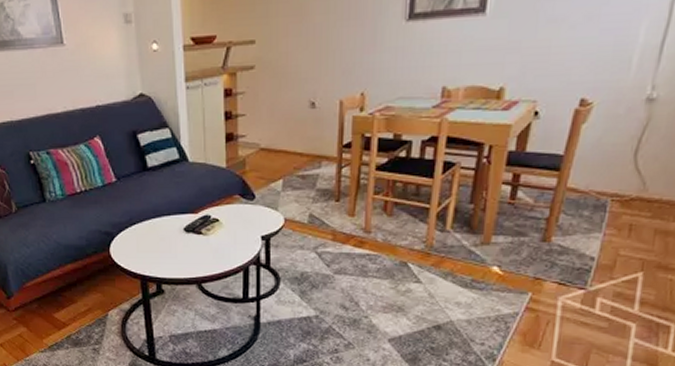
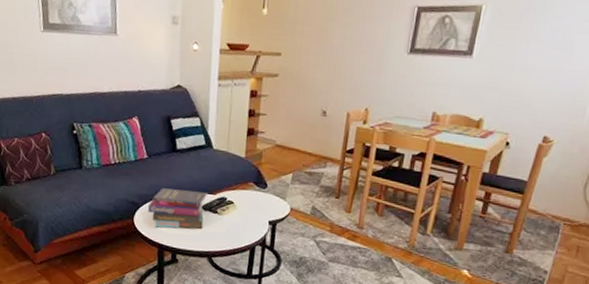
books: none [123,212,188,257] -> present [147,188,207,229]

